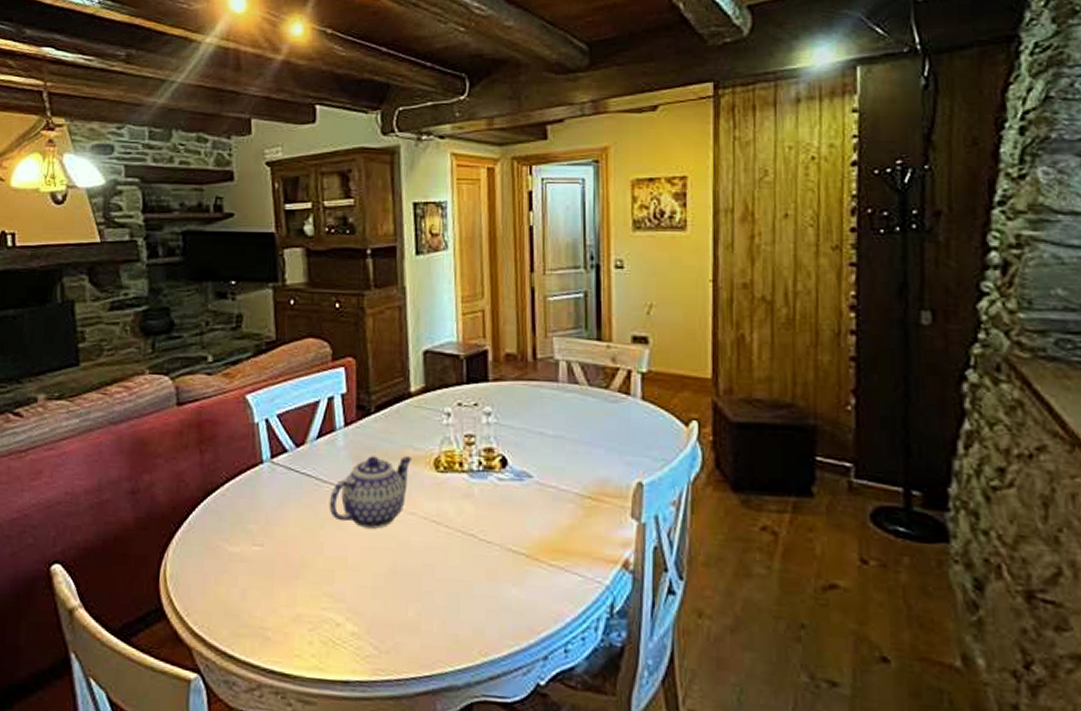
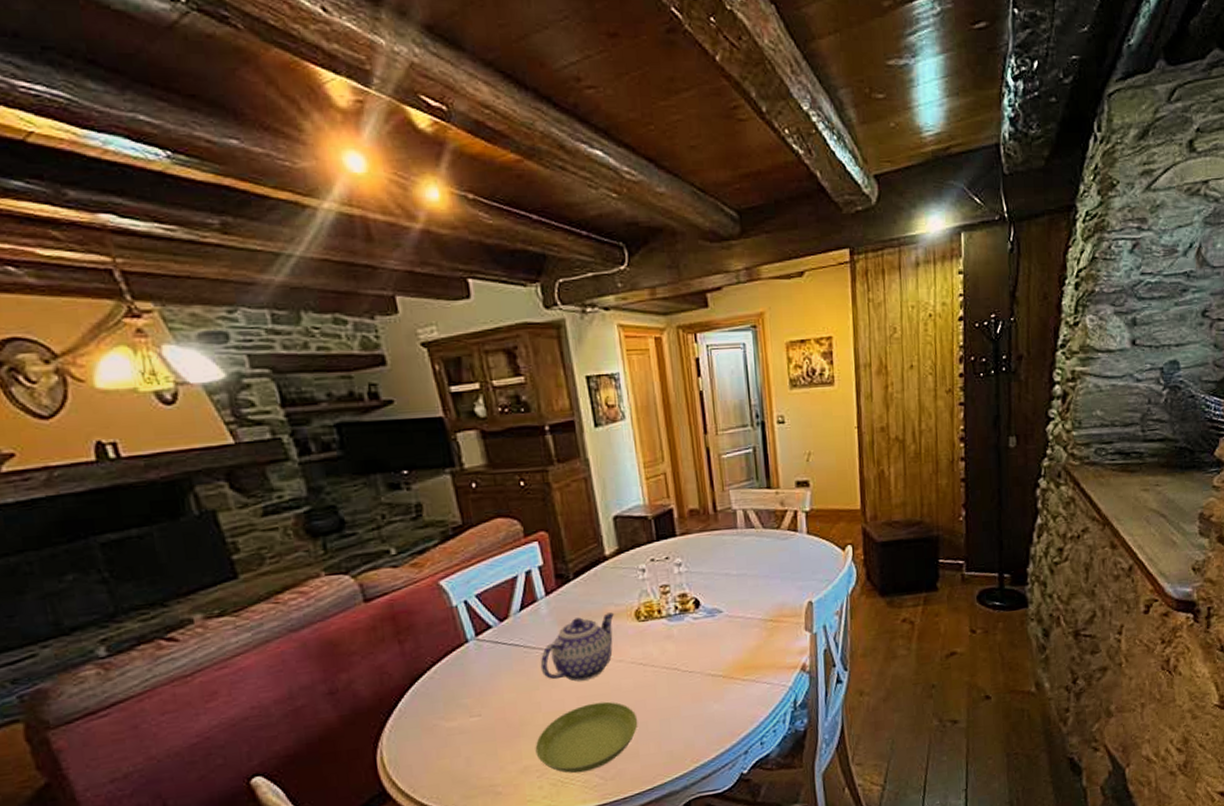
saucer: none [311,556,423,637] -> present [535,701,638,773]

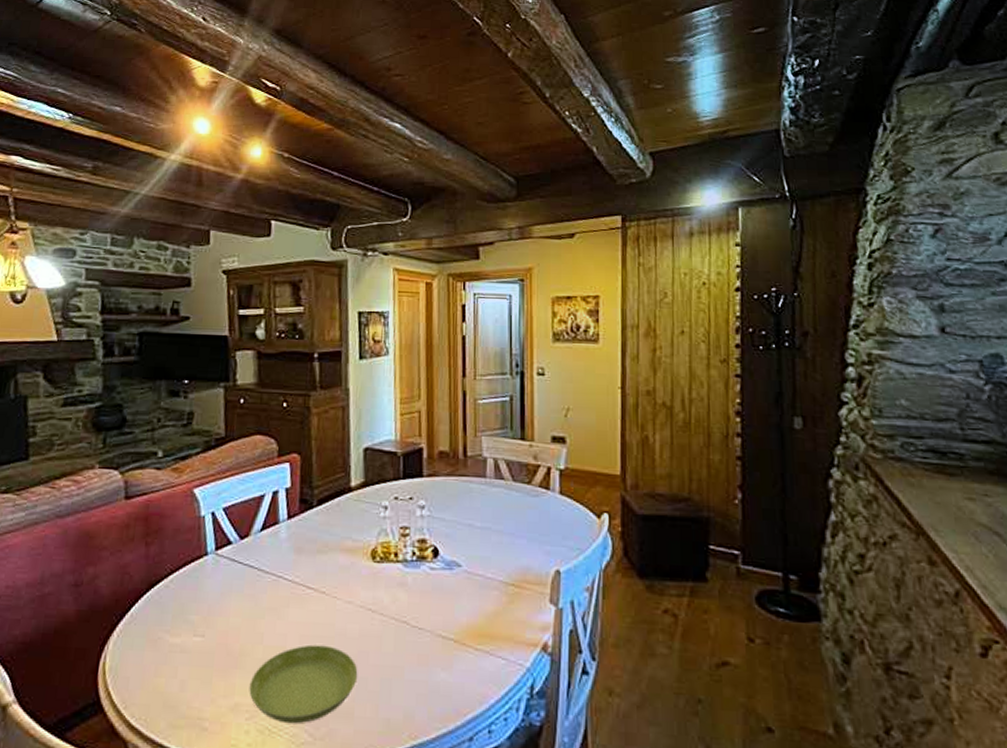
teapot: present [540,612,614,682] -> none [269,547,350,618]

